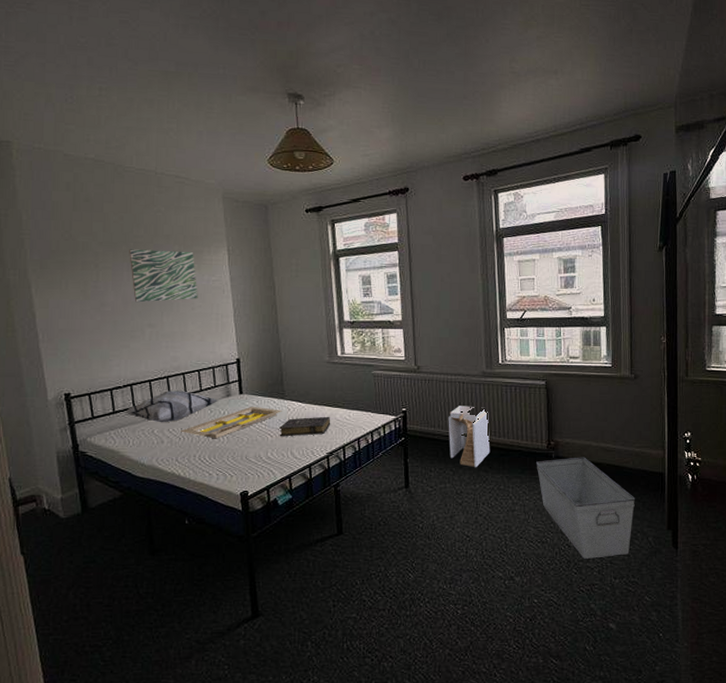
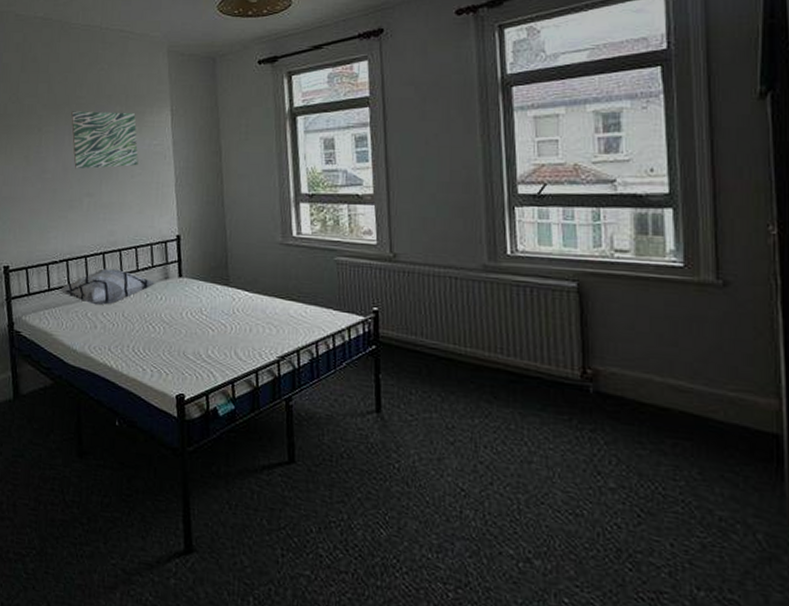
serving tray: present [181,406,282,439] -> none [115,292,226,329]
book: present [279,416,331,437] -> none [222,310,283,333]
staircase: present [448,406,491,468] -> none [434,309,495,396]
storage bin: present [536,457,635,559] -> none [564,395,730,555]

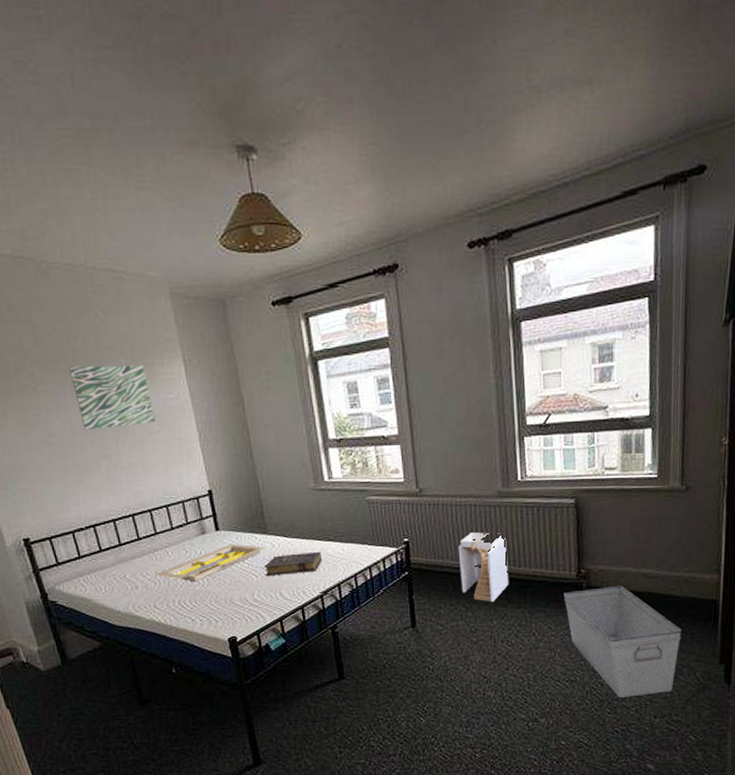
decorative pillow: present [59,268,155,305] -> none [91,530,192,567]
serving tray: none [115,292,226,329] -> present [155,543,266,582]
book: none [222,310,283,333] -> present [264,551,323,577]
staircase: none [434,309,495,396] -> present [458,532,509,603]
storage bin: none [564,395,730,555] -> present [563,585,682,697]

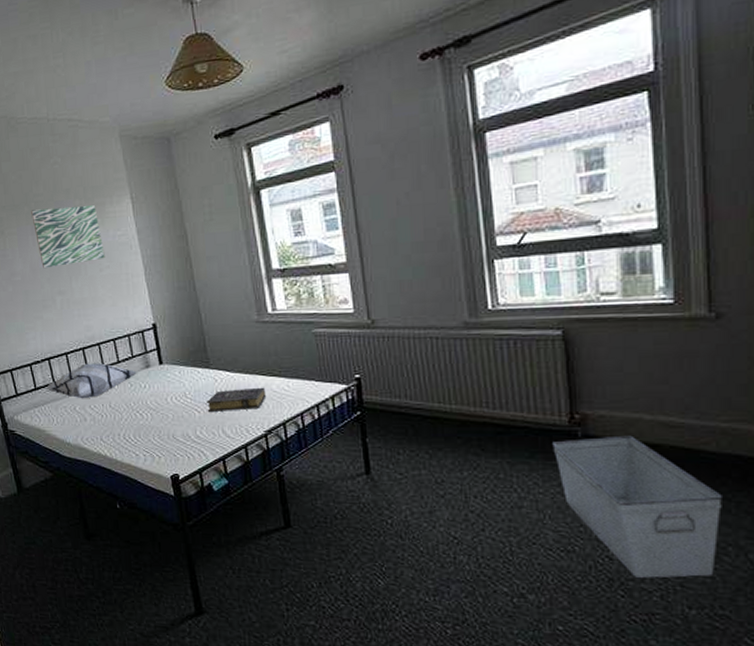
decorative pillow: none [91,530,192,567] -> present [45,363,137,399]
serving tray: present [155,543,266,582] -> none [102,377,208,416]
staircase: present [458,532,509,603] -> none [418,368,482,450]

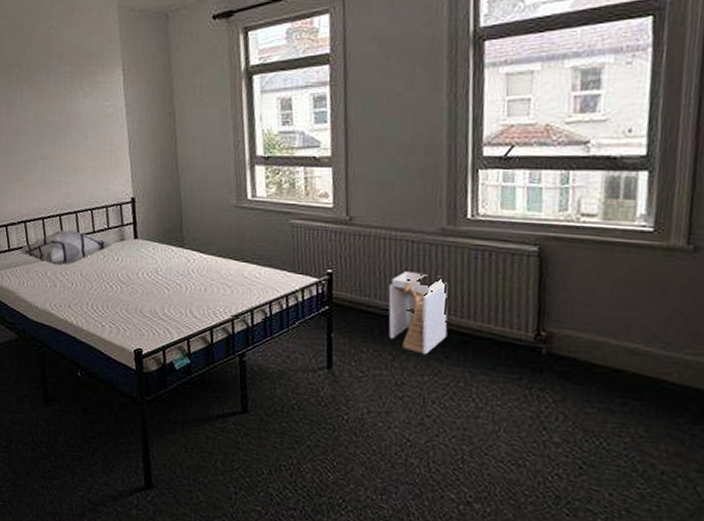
wall art: present [31,205,105,269] -> none [22,72,91,132]
book: present [207,387,267,413] -> none [177,271,237,293]
staircase: none [418,368,482,450] -> present [388,271,448,355]
storage bin: present [552,435,722,578] -> none [515,356,678,505]

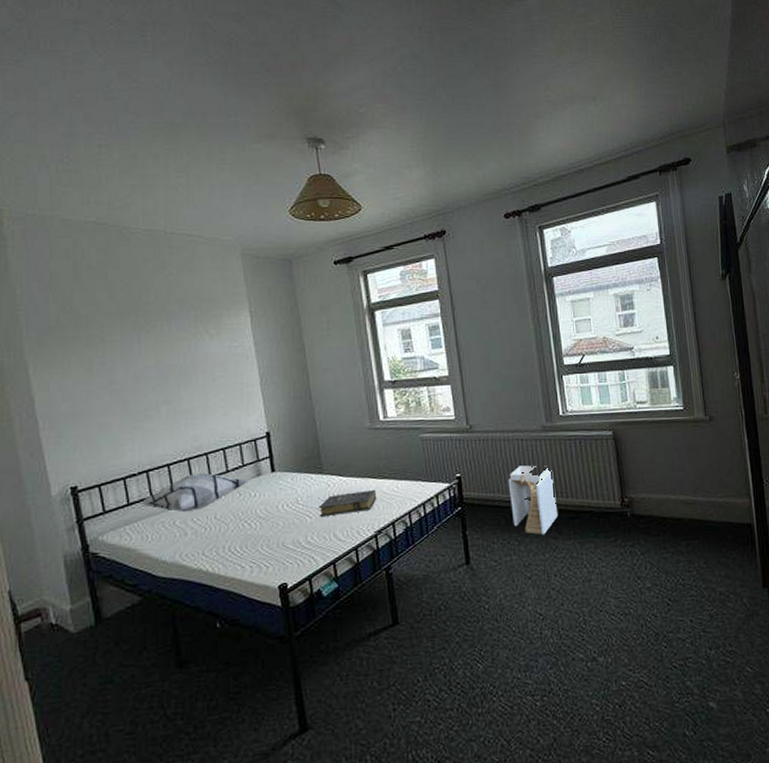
book: none [177,271,237,293] -> present [319,489,377,518]

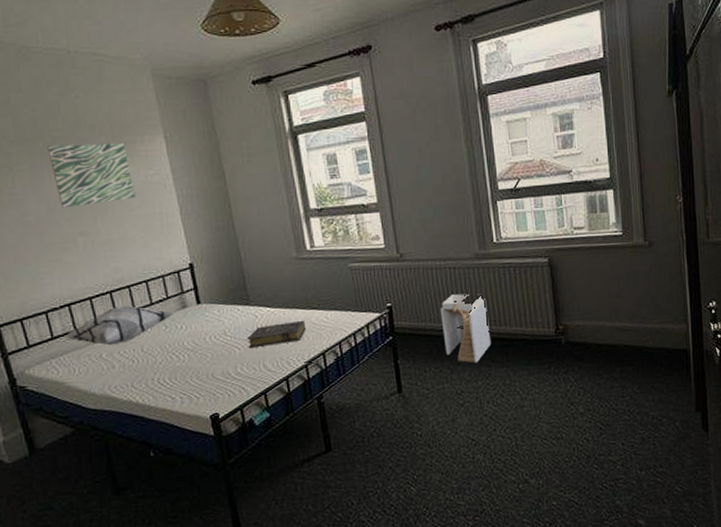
wall art: none [139,316,219,378] -> present [47,143,136,209]

